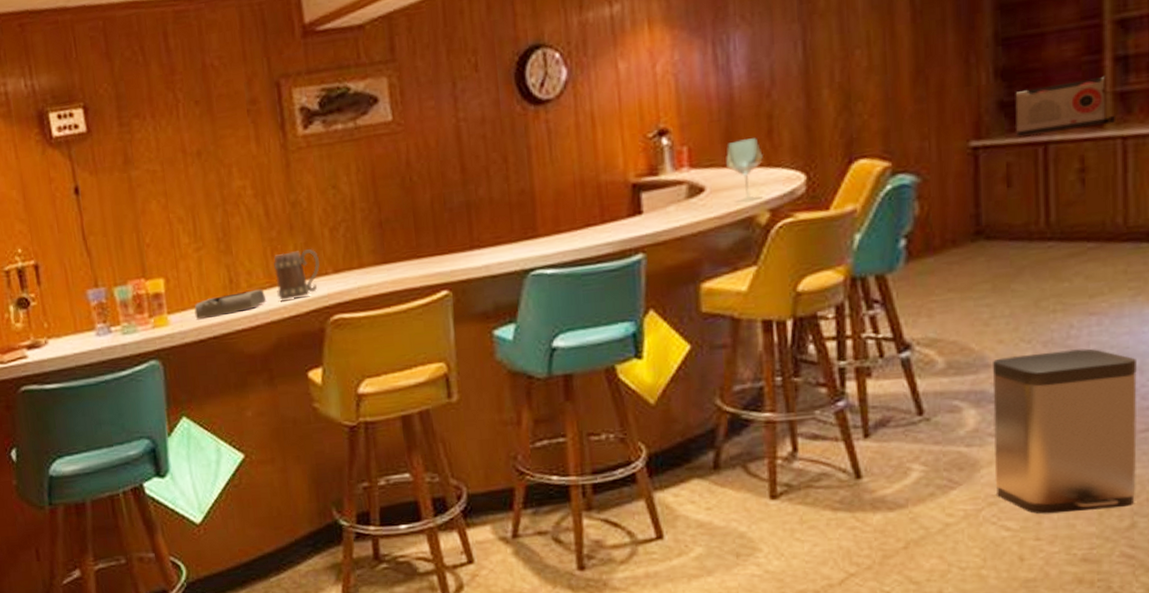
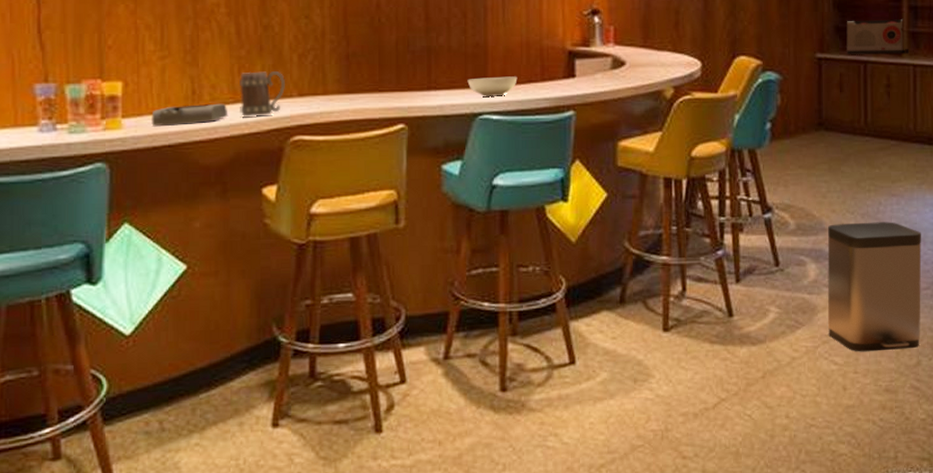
bowl: none [514,222,573,249] -> present [467,76,518,96]
wine glass: present [725,138,764,204] -> none [642,27,671,79]

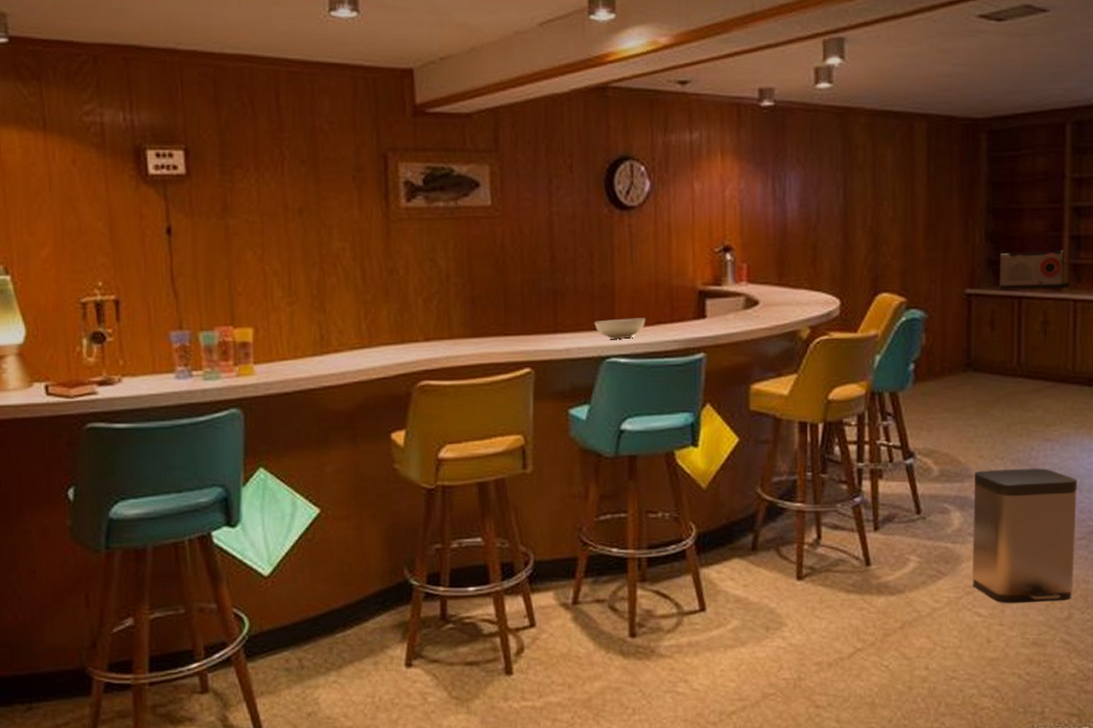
ashtray: present [151,103,228,126] -> none [282,349,356,372]
beer mug: present [240,71,285,117] -> none [366,316,411,362]

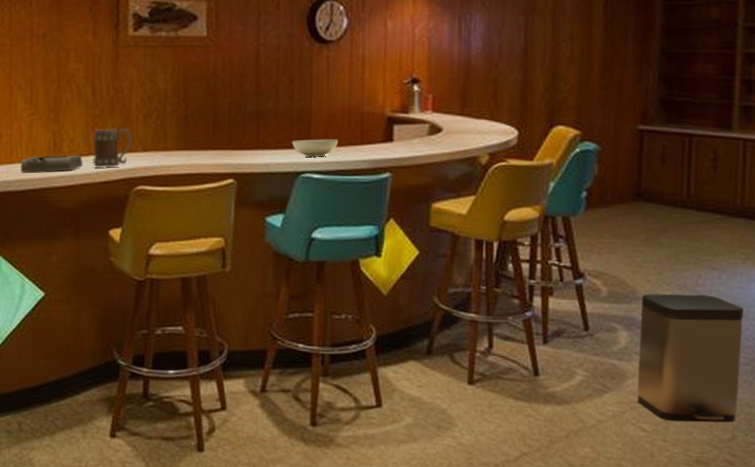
ashtray: none [282,349,356,372] -> present [20,155,83,173]
beer mug: none [366,316,411,362] -> present [93,128,132,168]
radio: present [999,250,1069,291] -> none [671,93,740,129]

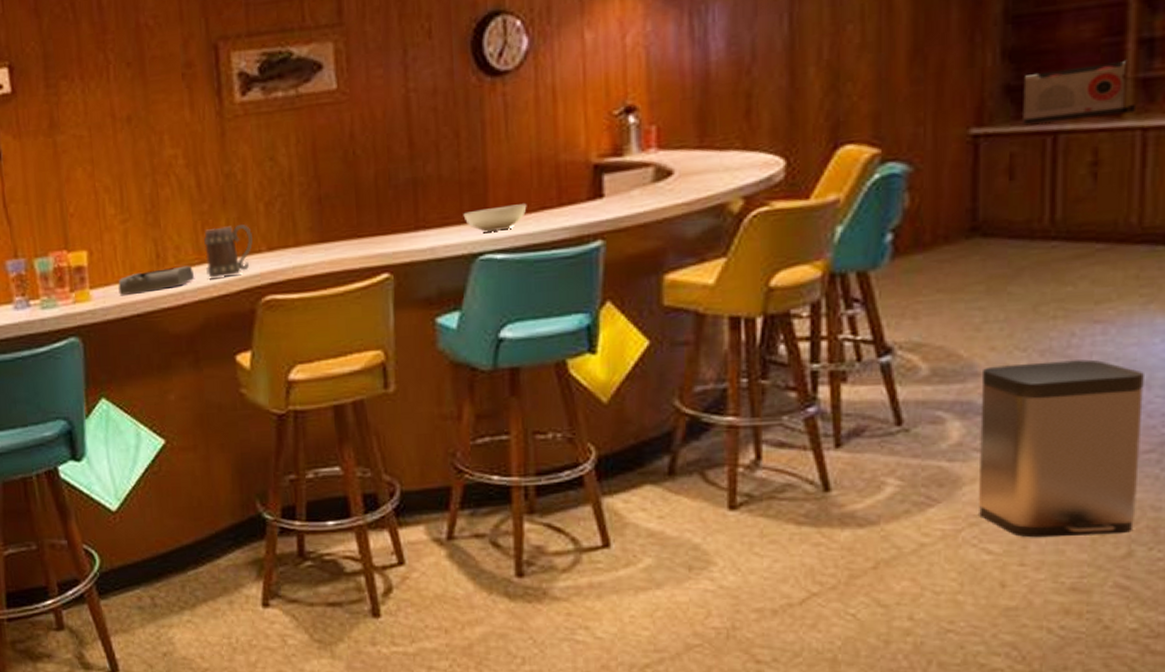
radio: none [671,93,740,129] -> present [1023,61,1135,126]

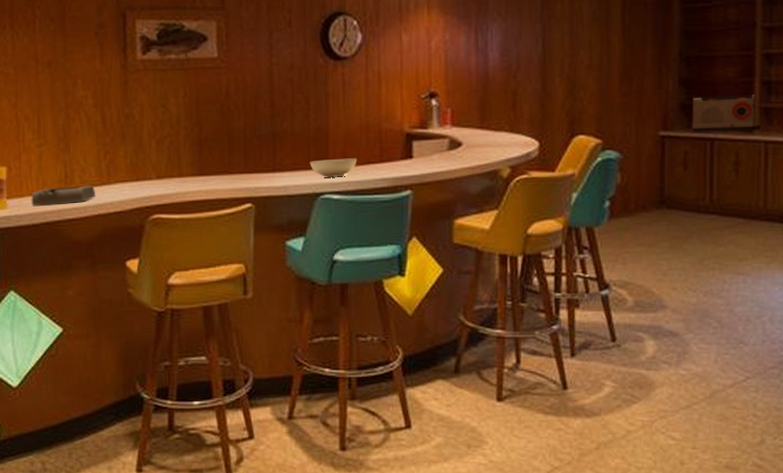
beer mug: present [204,225,253,278] -> none [106,156,145,197]
pedal bin: present [978,359,1144,538] -> none [665,300,769,428]

